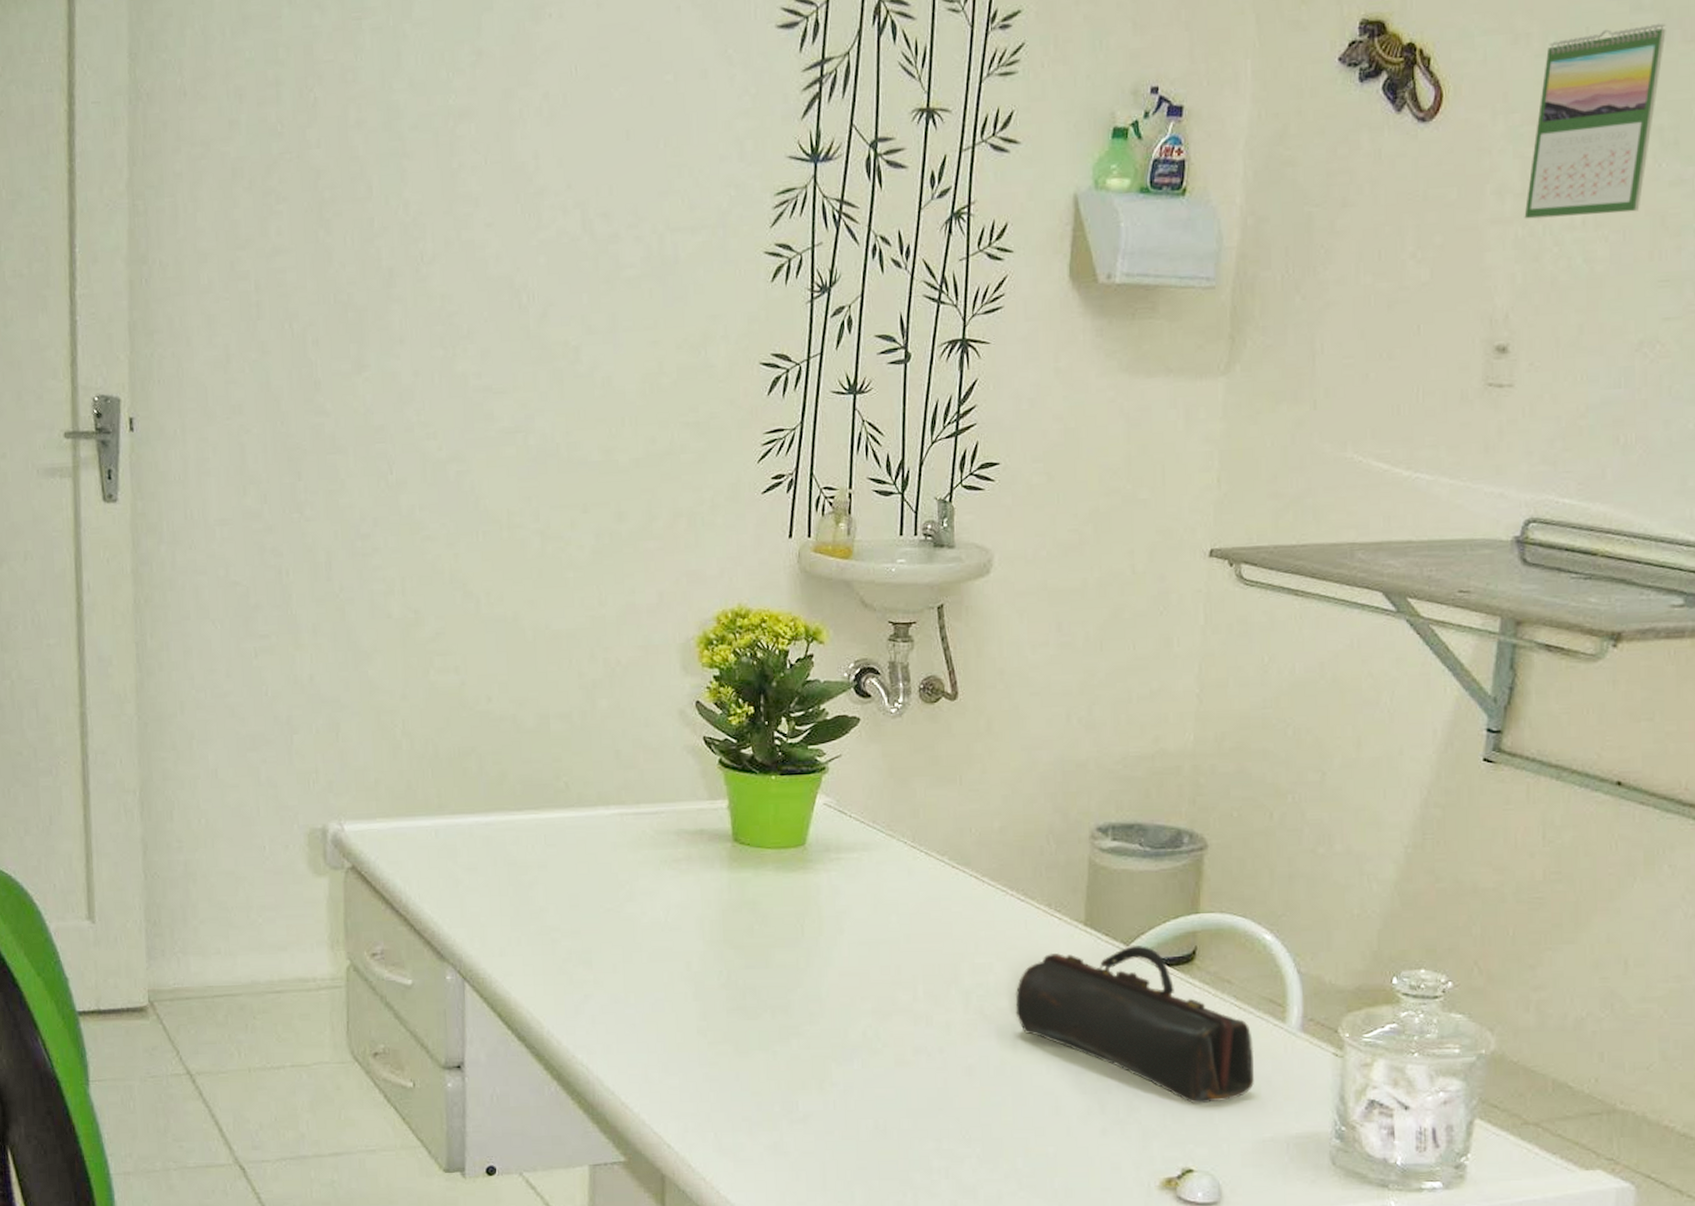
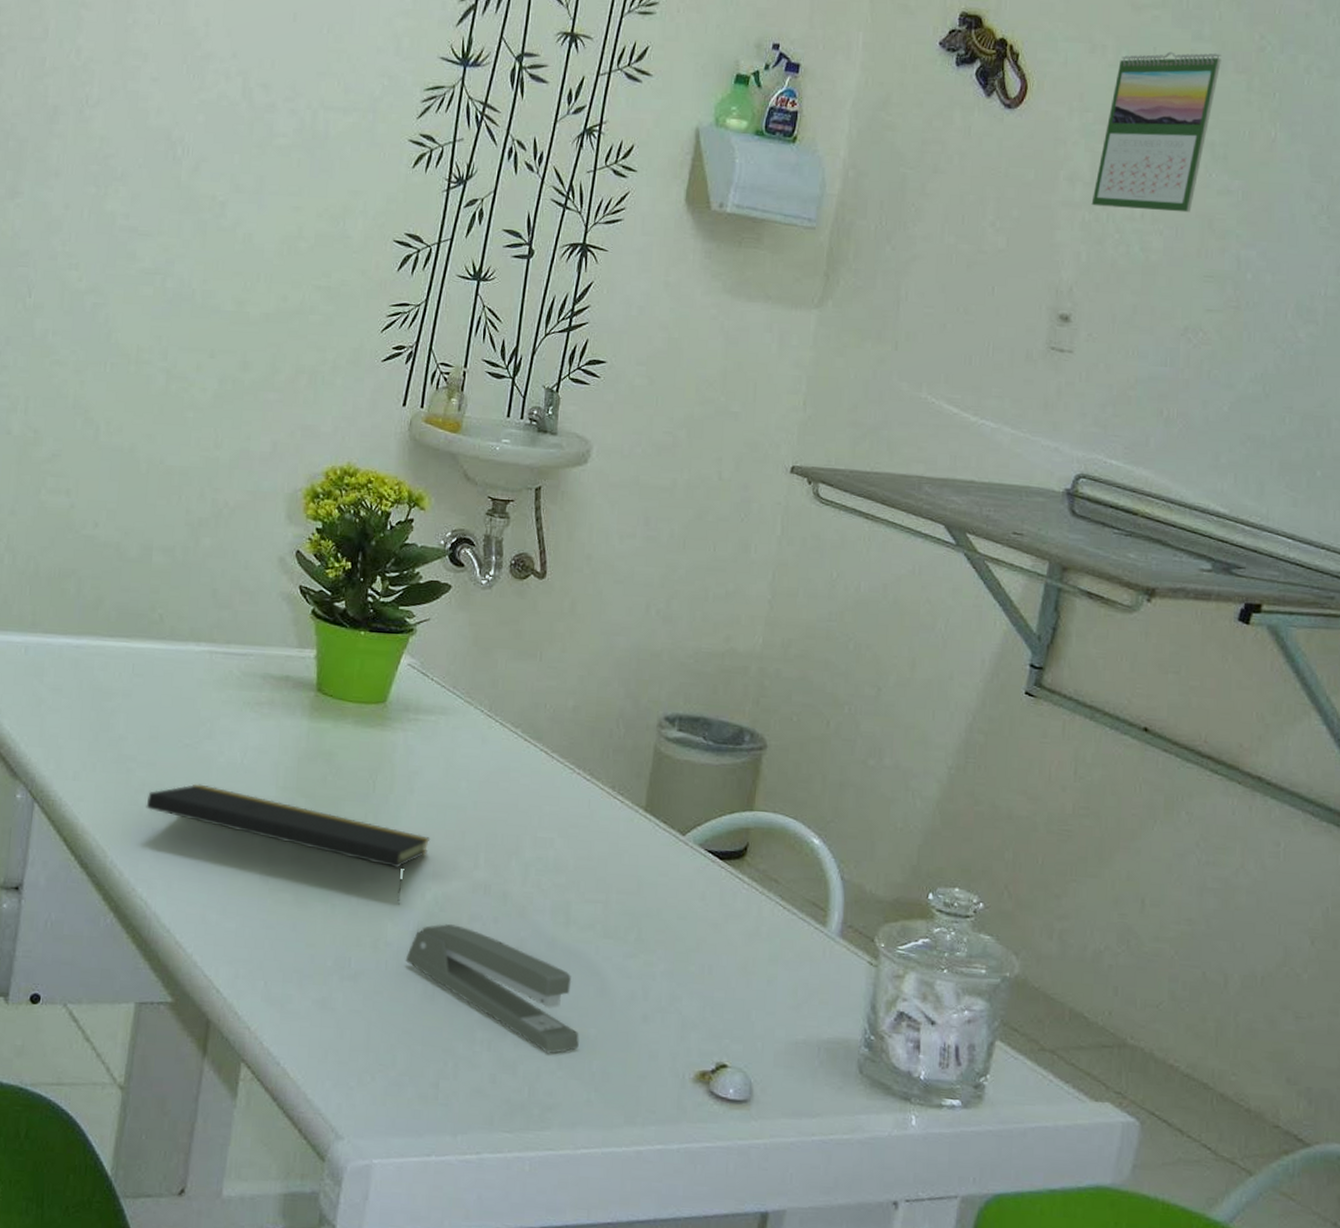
notepad: none [575,947,866,1044] -> present [146,783,431,904]
stapler: none [853,1059,1038,1175] -> present [405,924,579,1053]
pencil case: present [1015,946,1254,1104] -> none [571,834,795,1000]

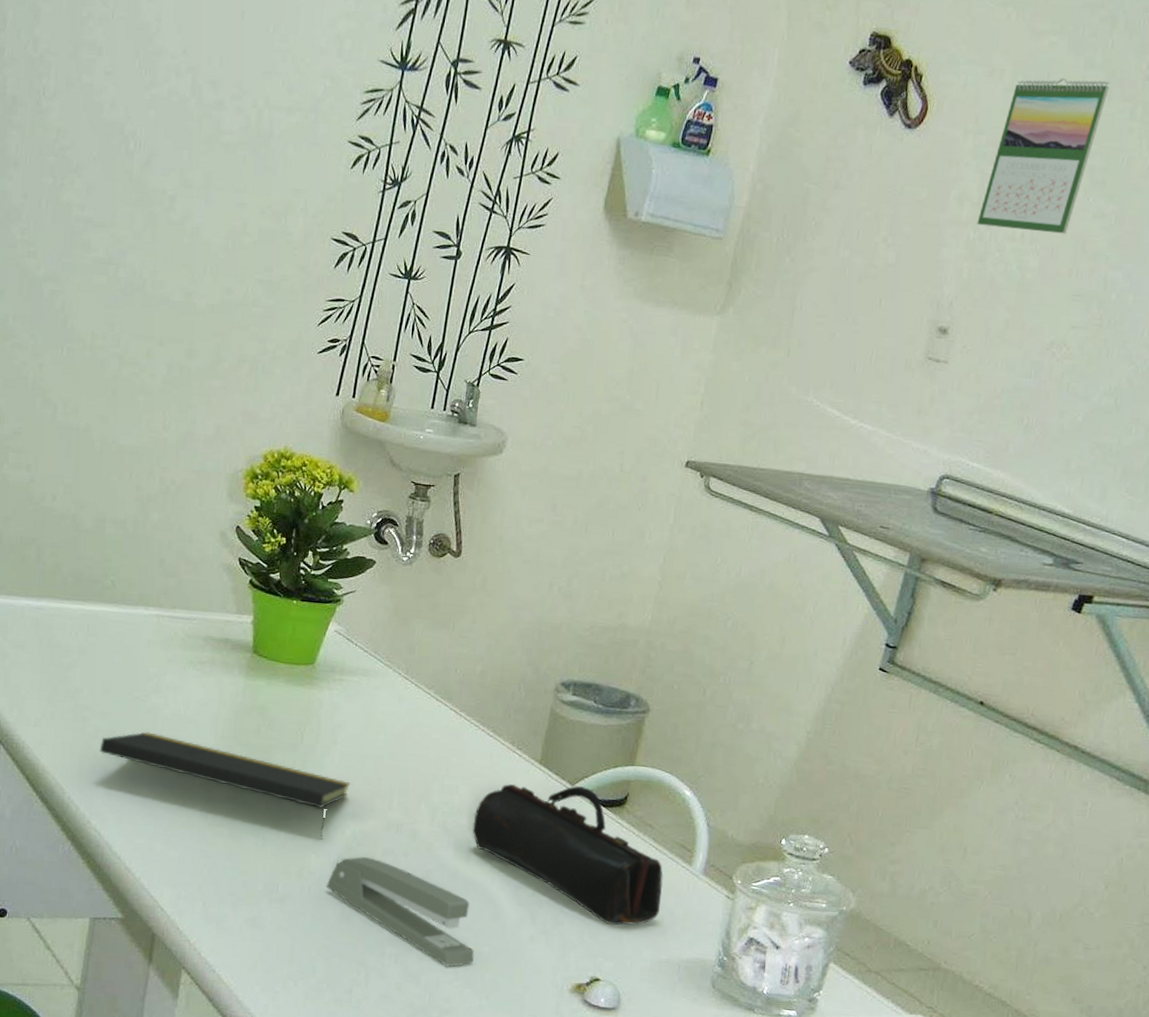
pencil case: none [571,834,795,1000] -> present [472,783,663,926]

